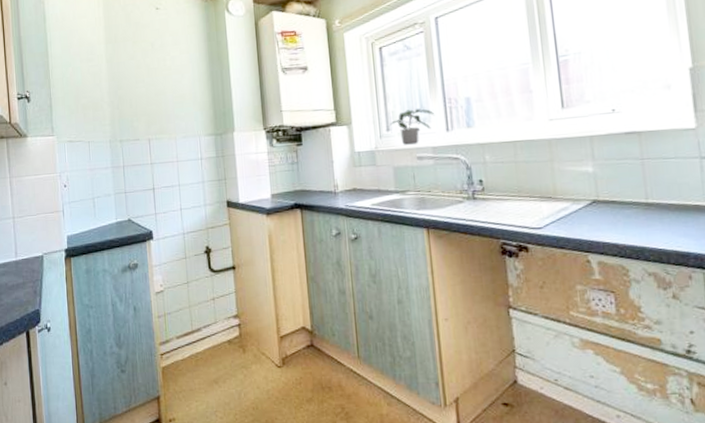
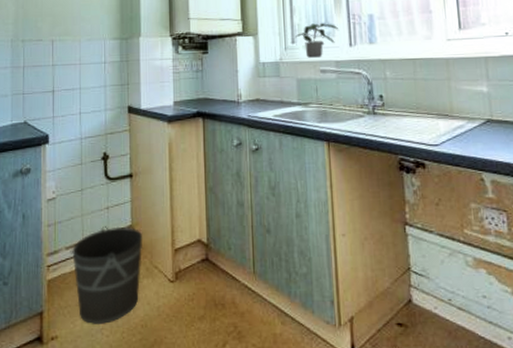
bucket: none [180,315,250,407] -> present [70,225,143,324]

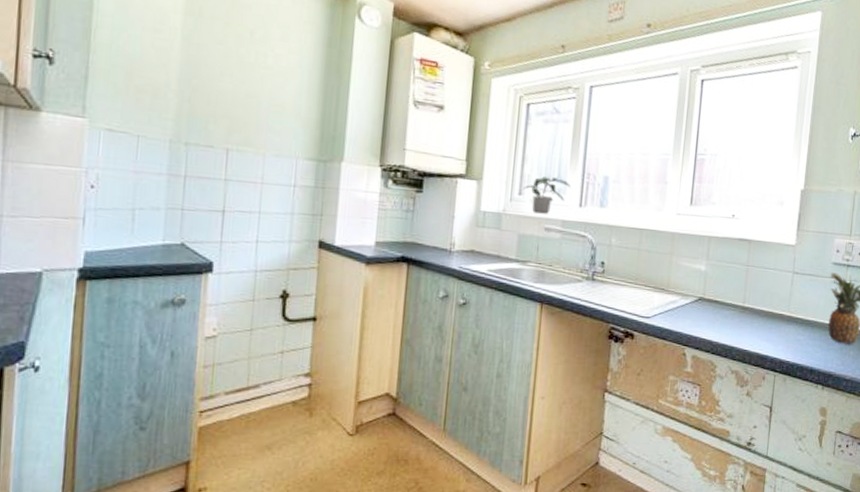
bucket: present [70,225,143,324] -> none [229,371,322,476]

